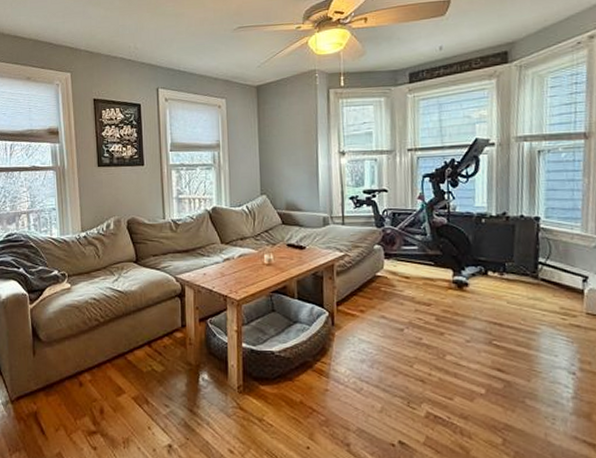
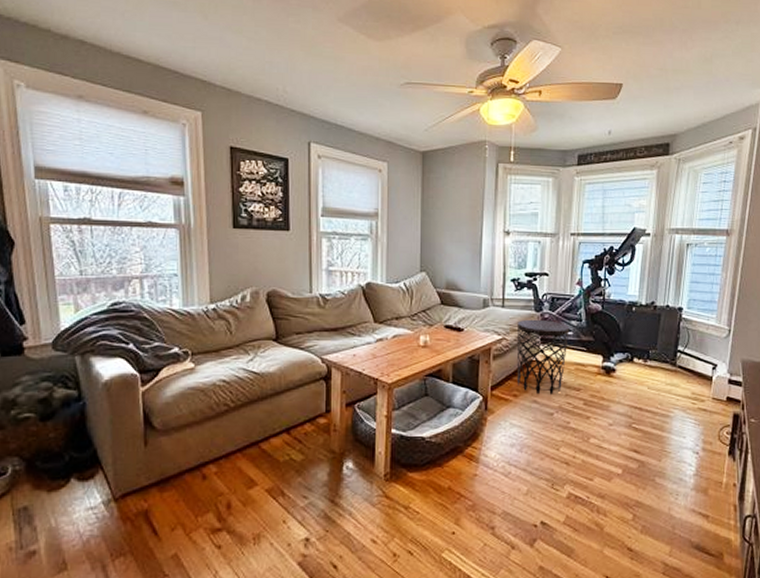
side table: none [359,235,415,310] -> present [516,319,570,395]

